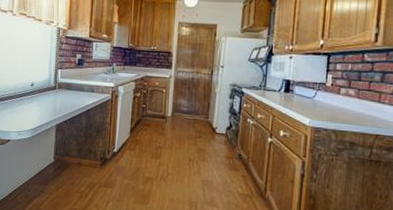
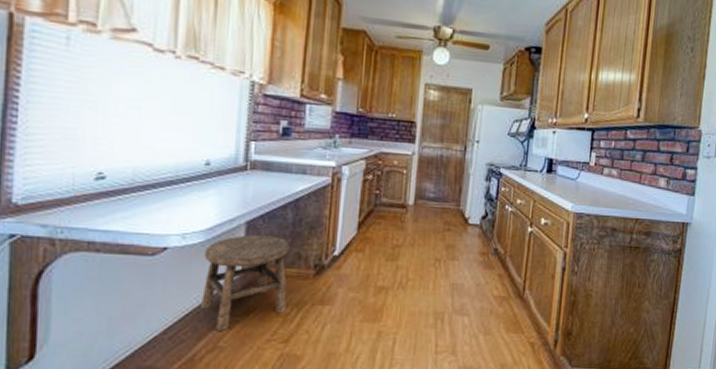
stool: none [30,134,84,200] -> present [201,235,290,332]

